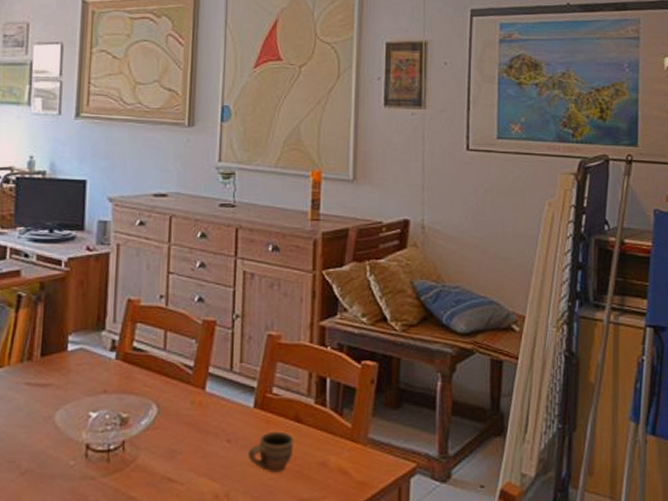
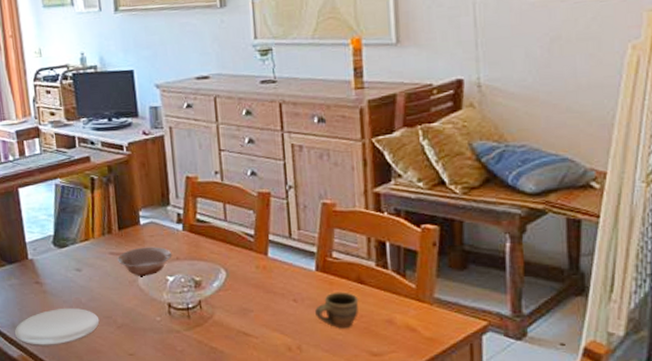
bowl: none [33,377,100,411] -> present [116,246,172,276]

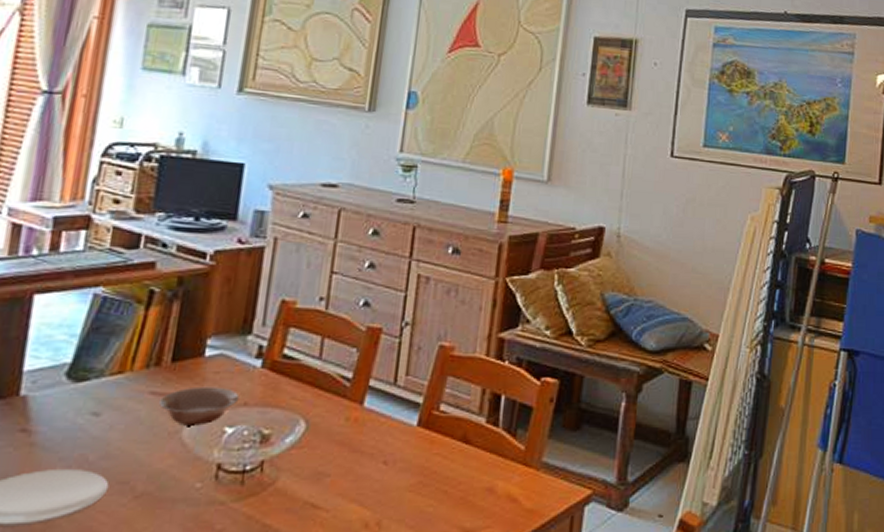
cup: present [315,292,359,329] -> none [406,453,460,499]

